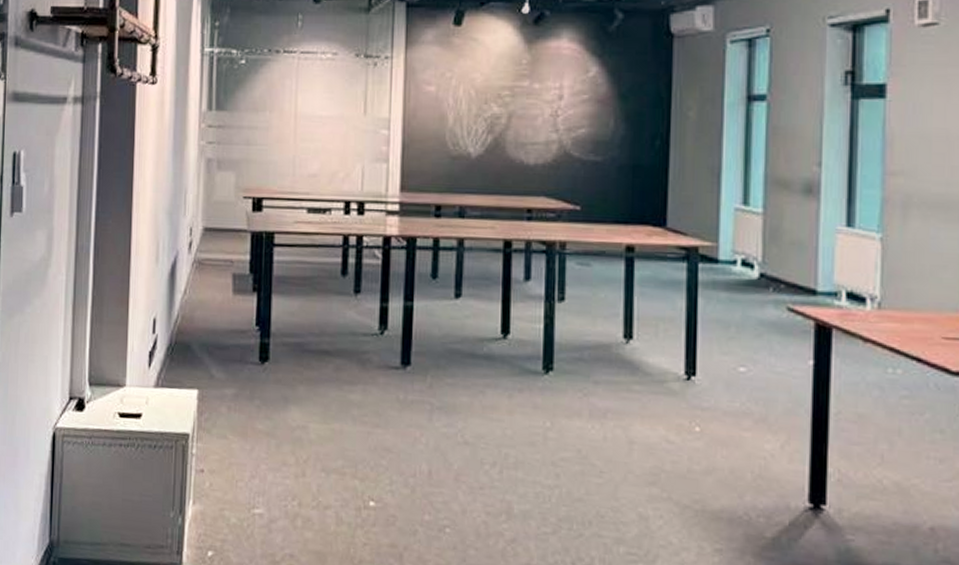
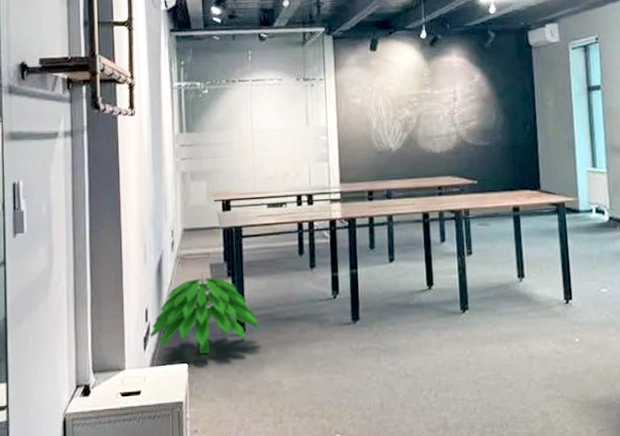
indoor plant: none [155,282,288,381] -> present [148,272,261,355]

